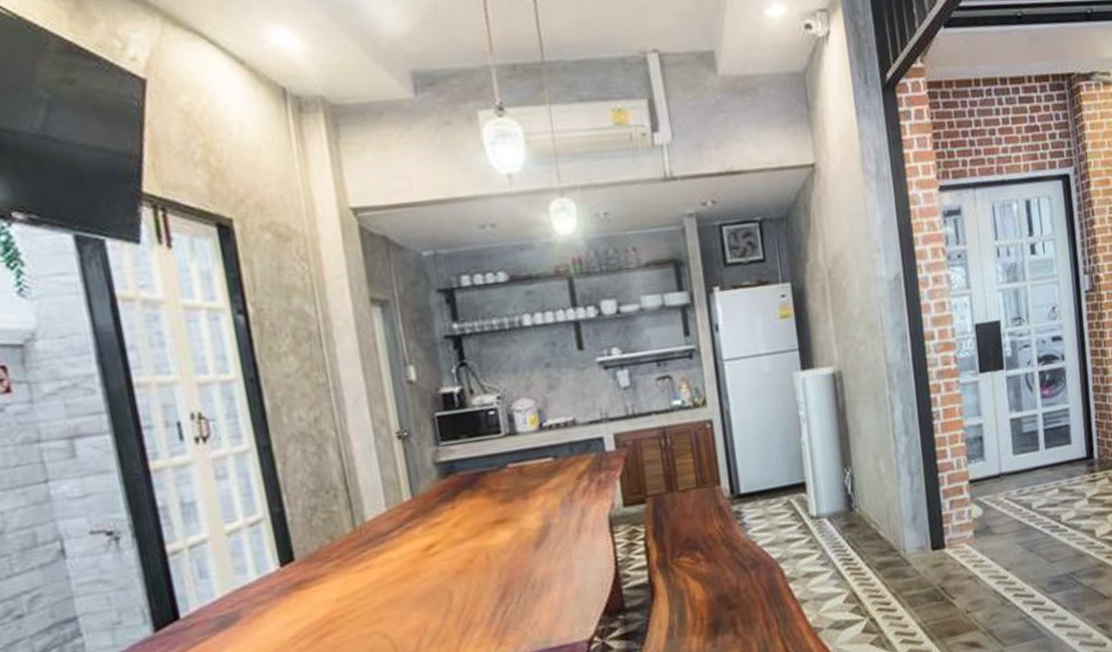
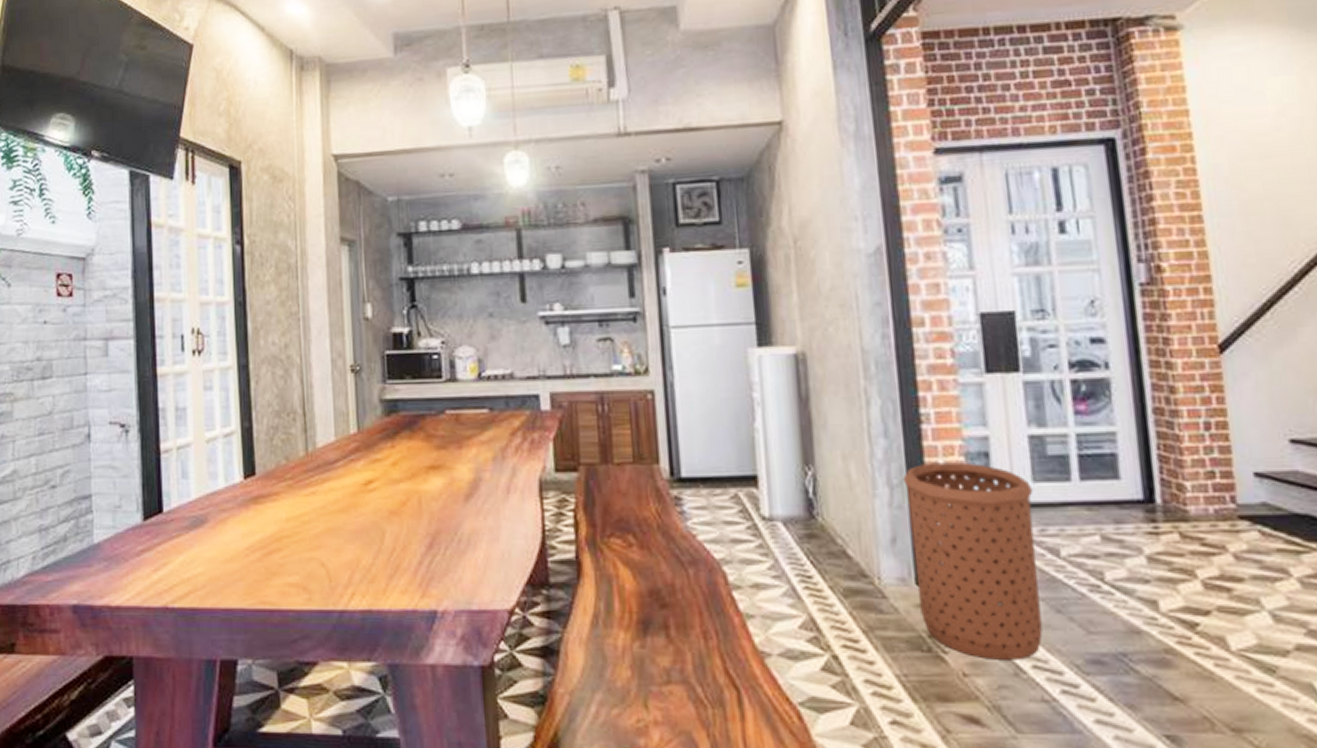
laundry basket: none [920,446,1021,597] -> present [903,462,1043,660]

